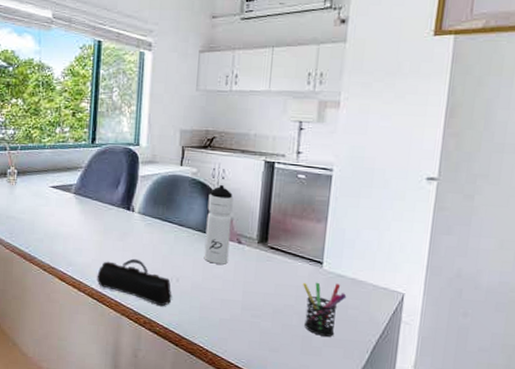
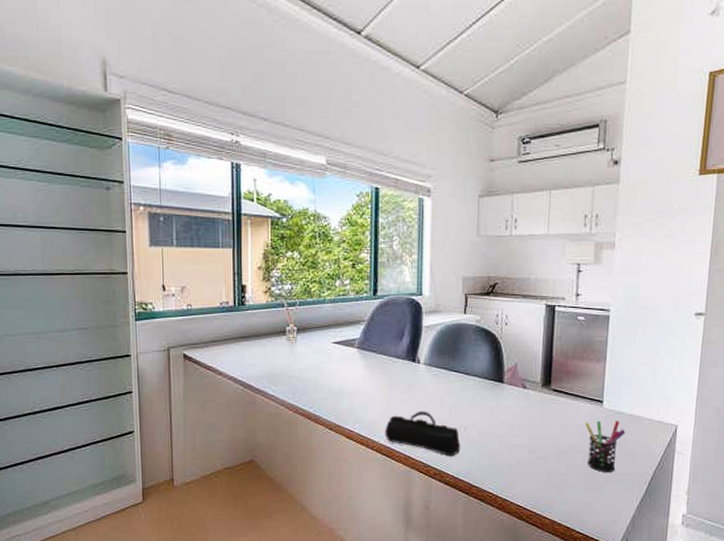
water bottle: present [203,184,234,264] -> none [490,330,517,410]

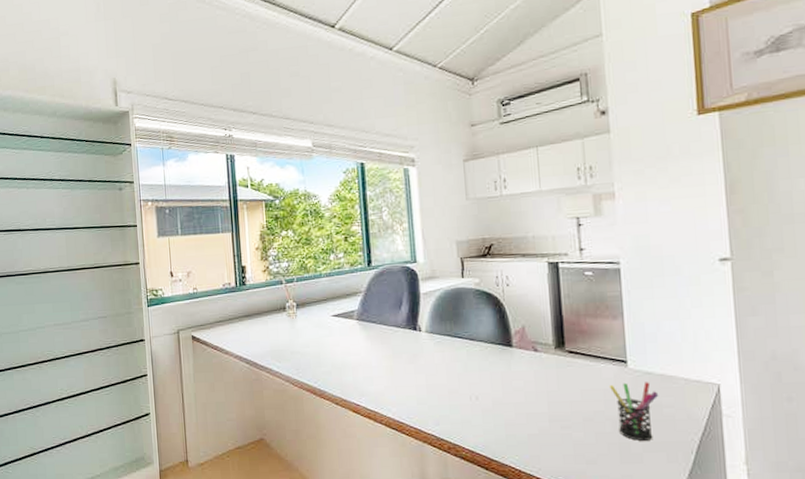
pencil case: present [385,411,461,456] -> none [392,380,474,428]

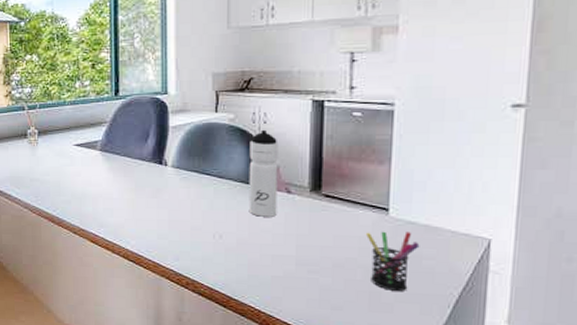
water bottle: none [495,291,527,376] -> present [248,129,278,217]

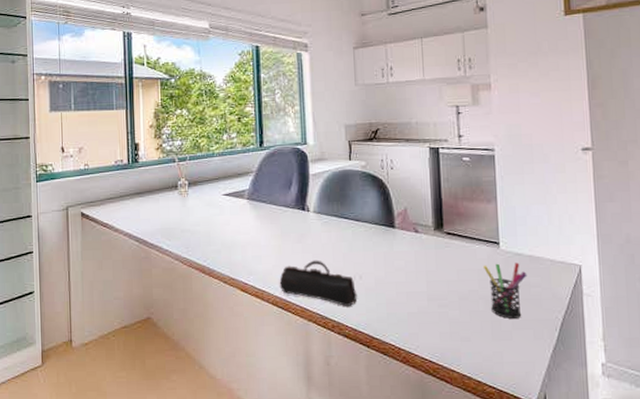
pencil case: none [131,216,216,265] -> present [279,260,357,306]
water bottle: present [248,129,278,217] -> none [380,174,408,256]

